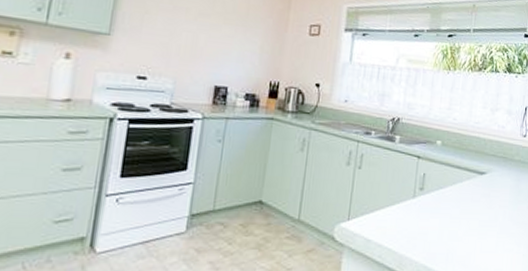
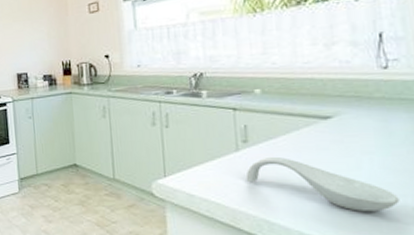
spoon rest: none [416,205,517,258] -> present [245,156,400,212]

